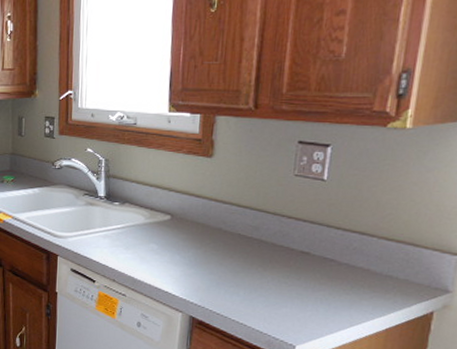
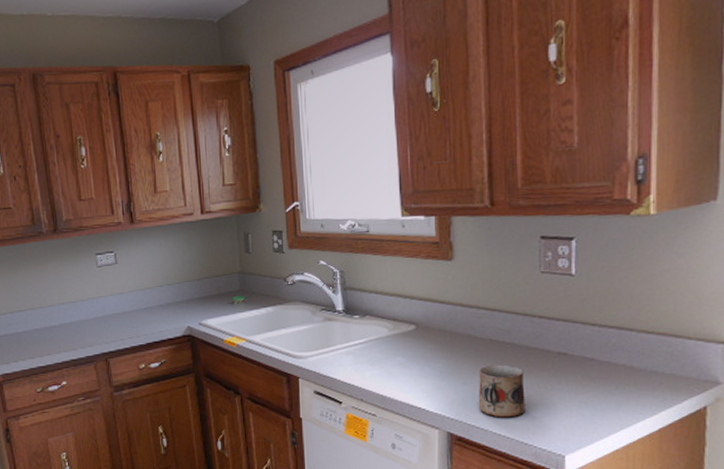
mug: none [221,258,268,308] -> present [478,364,525,418]

